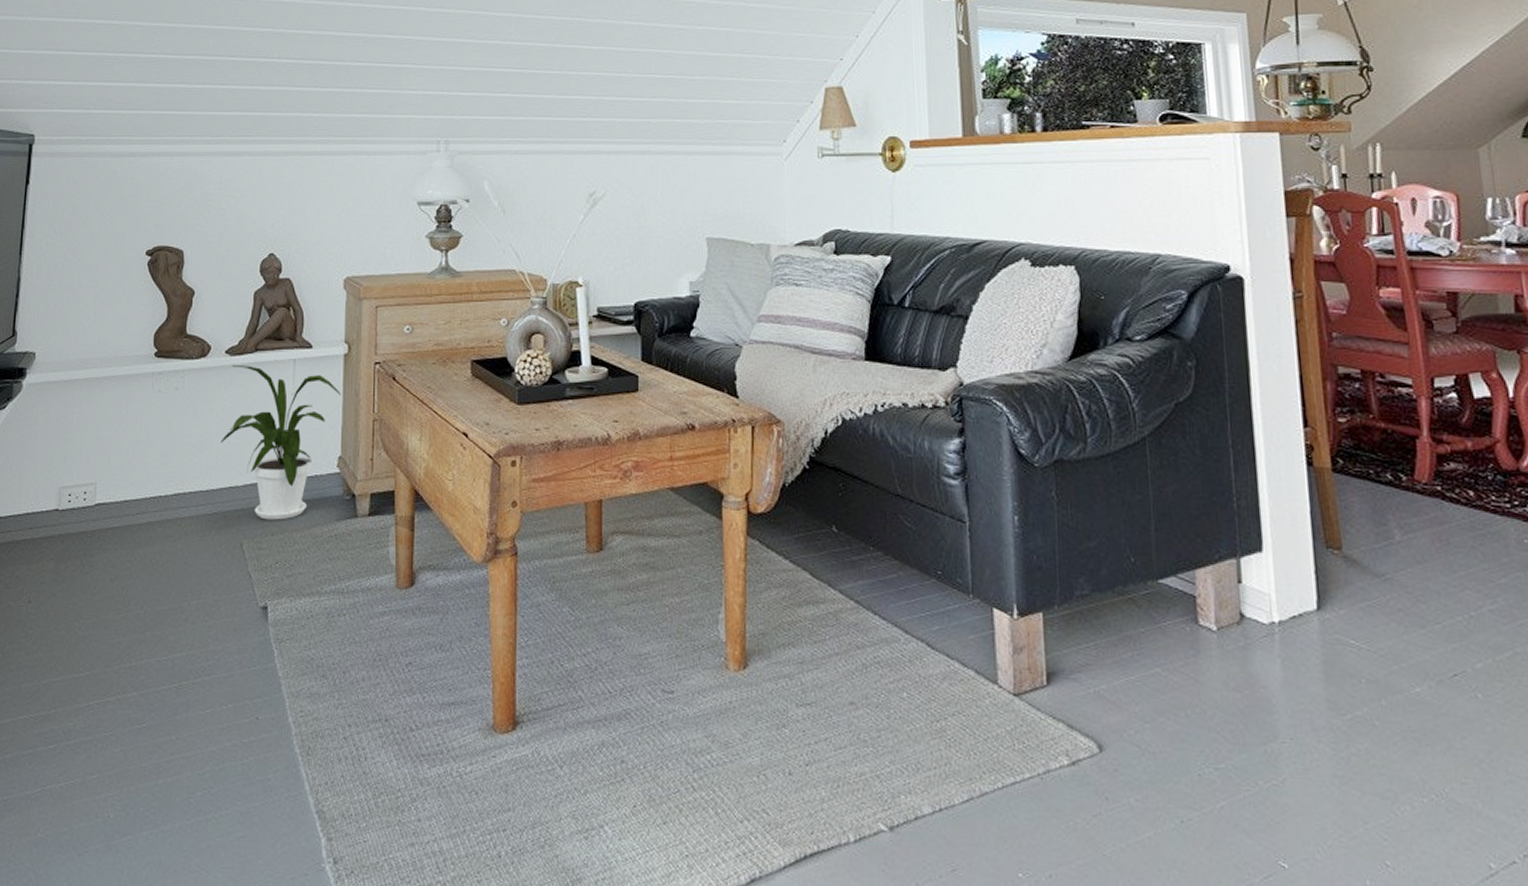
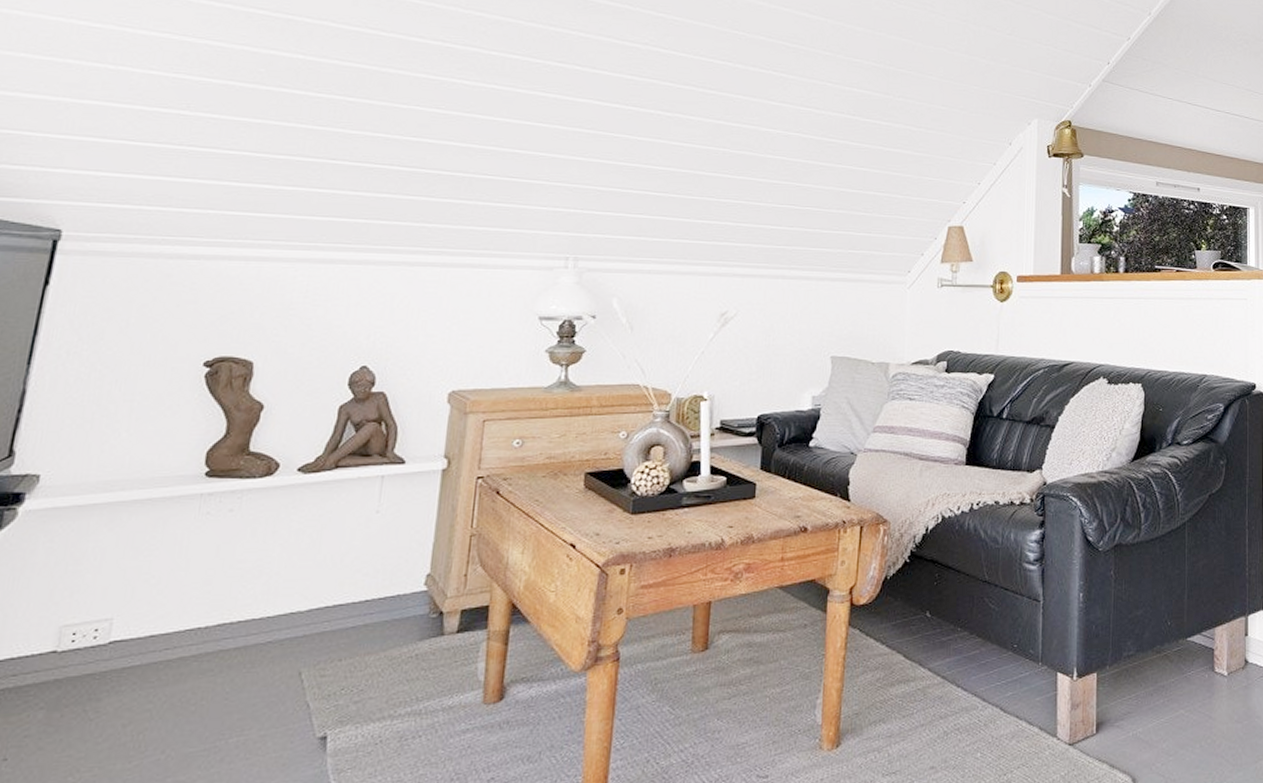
house plant: present [220,365,341,520] -> none [283,483,435,645]

